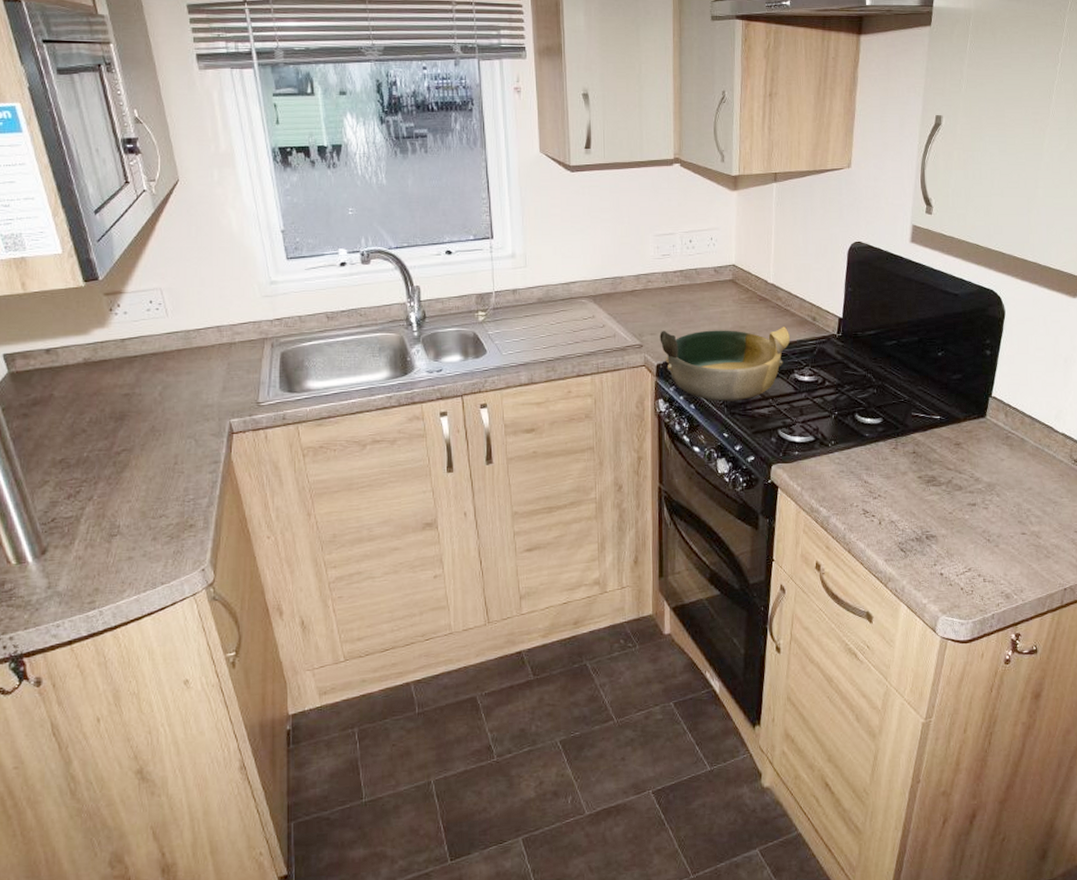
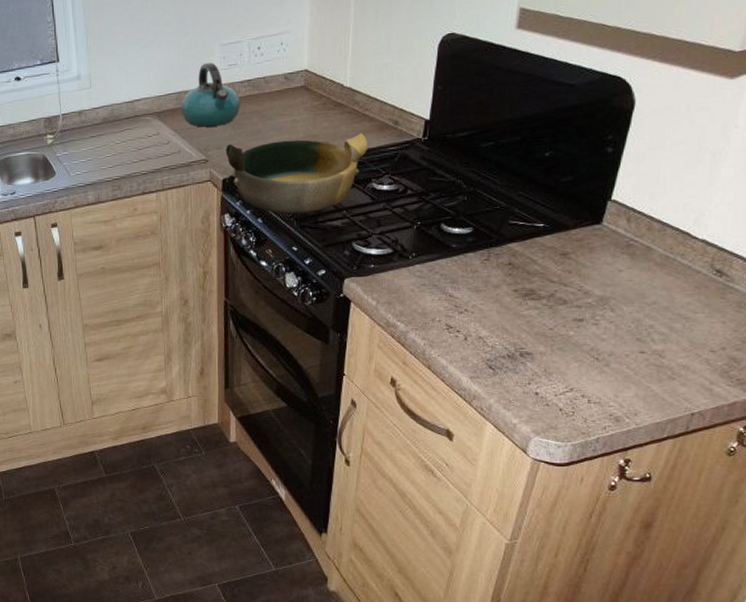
kettle: none [615,251,674,313] -> present [180,62,241,127]

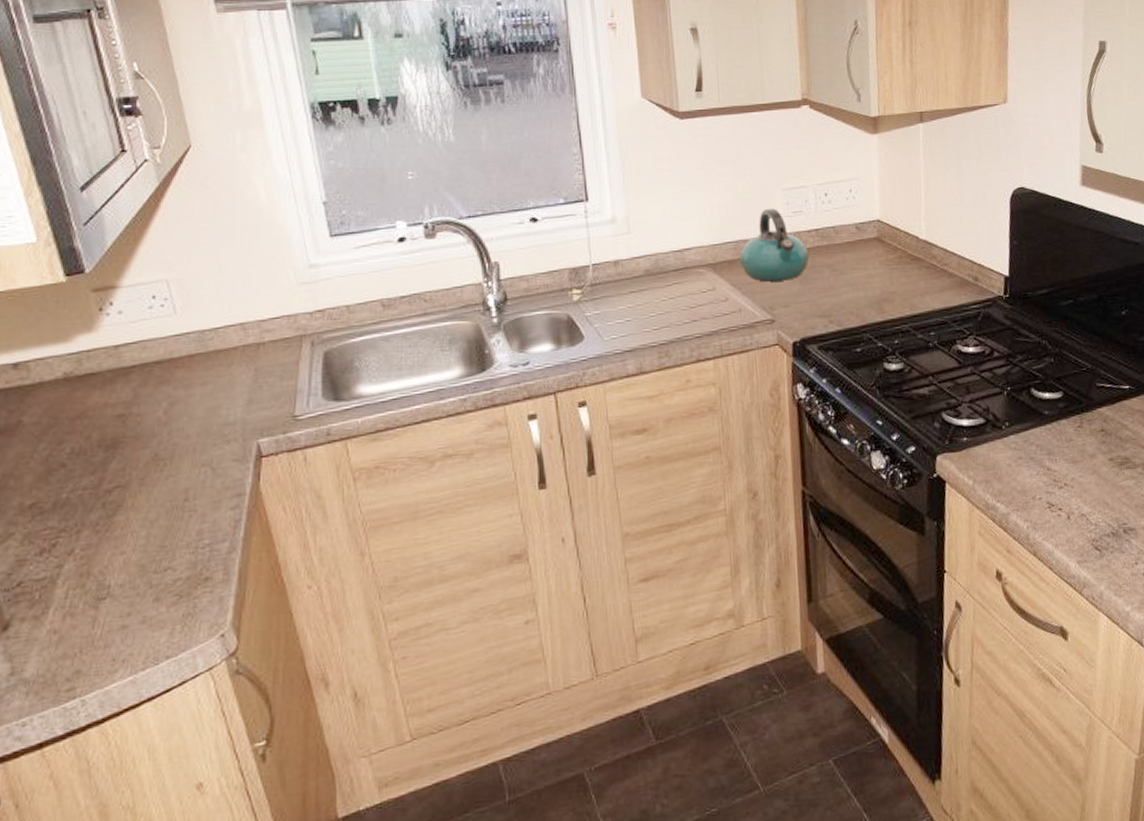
cooking pot: present [226,133,369,215] -> none [794,290,950,383]

